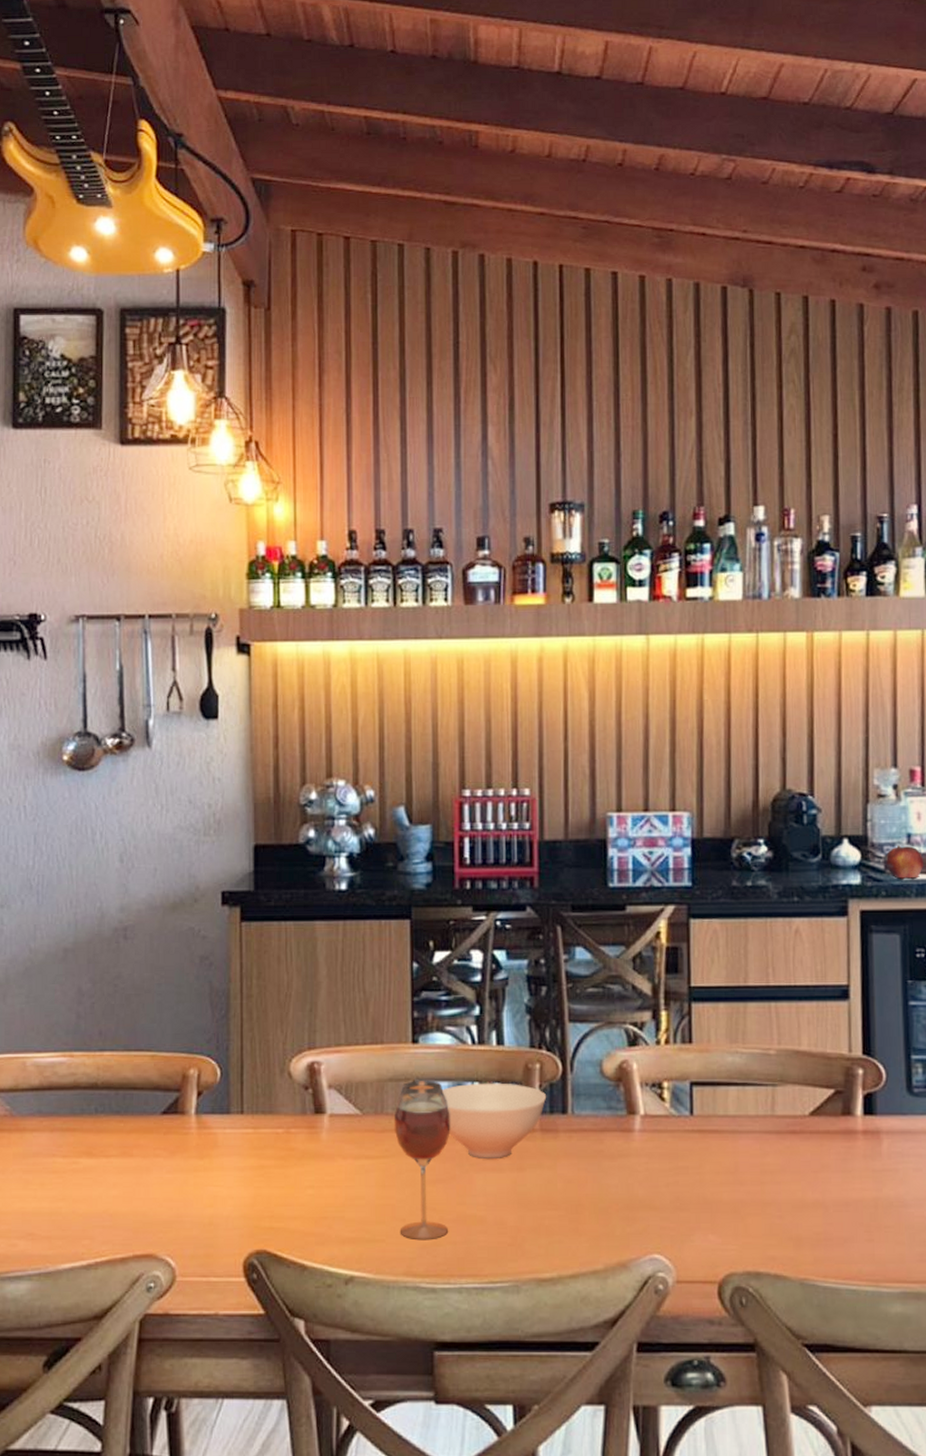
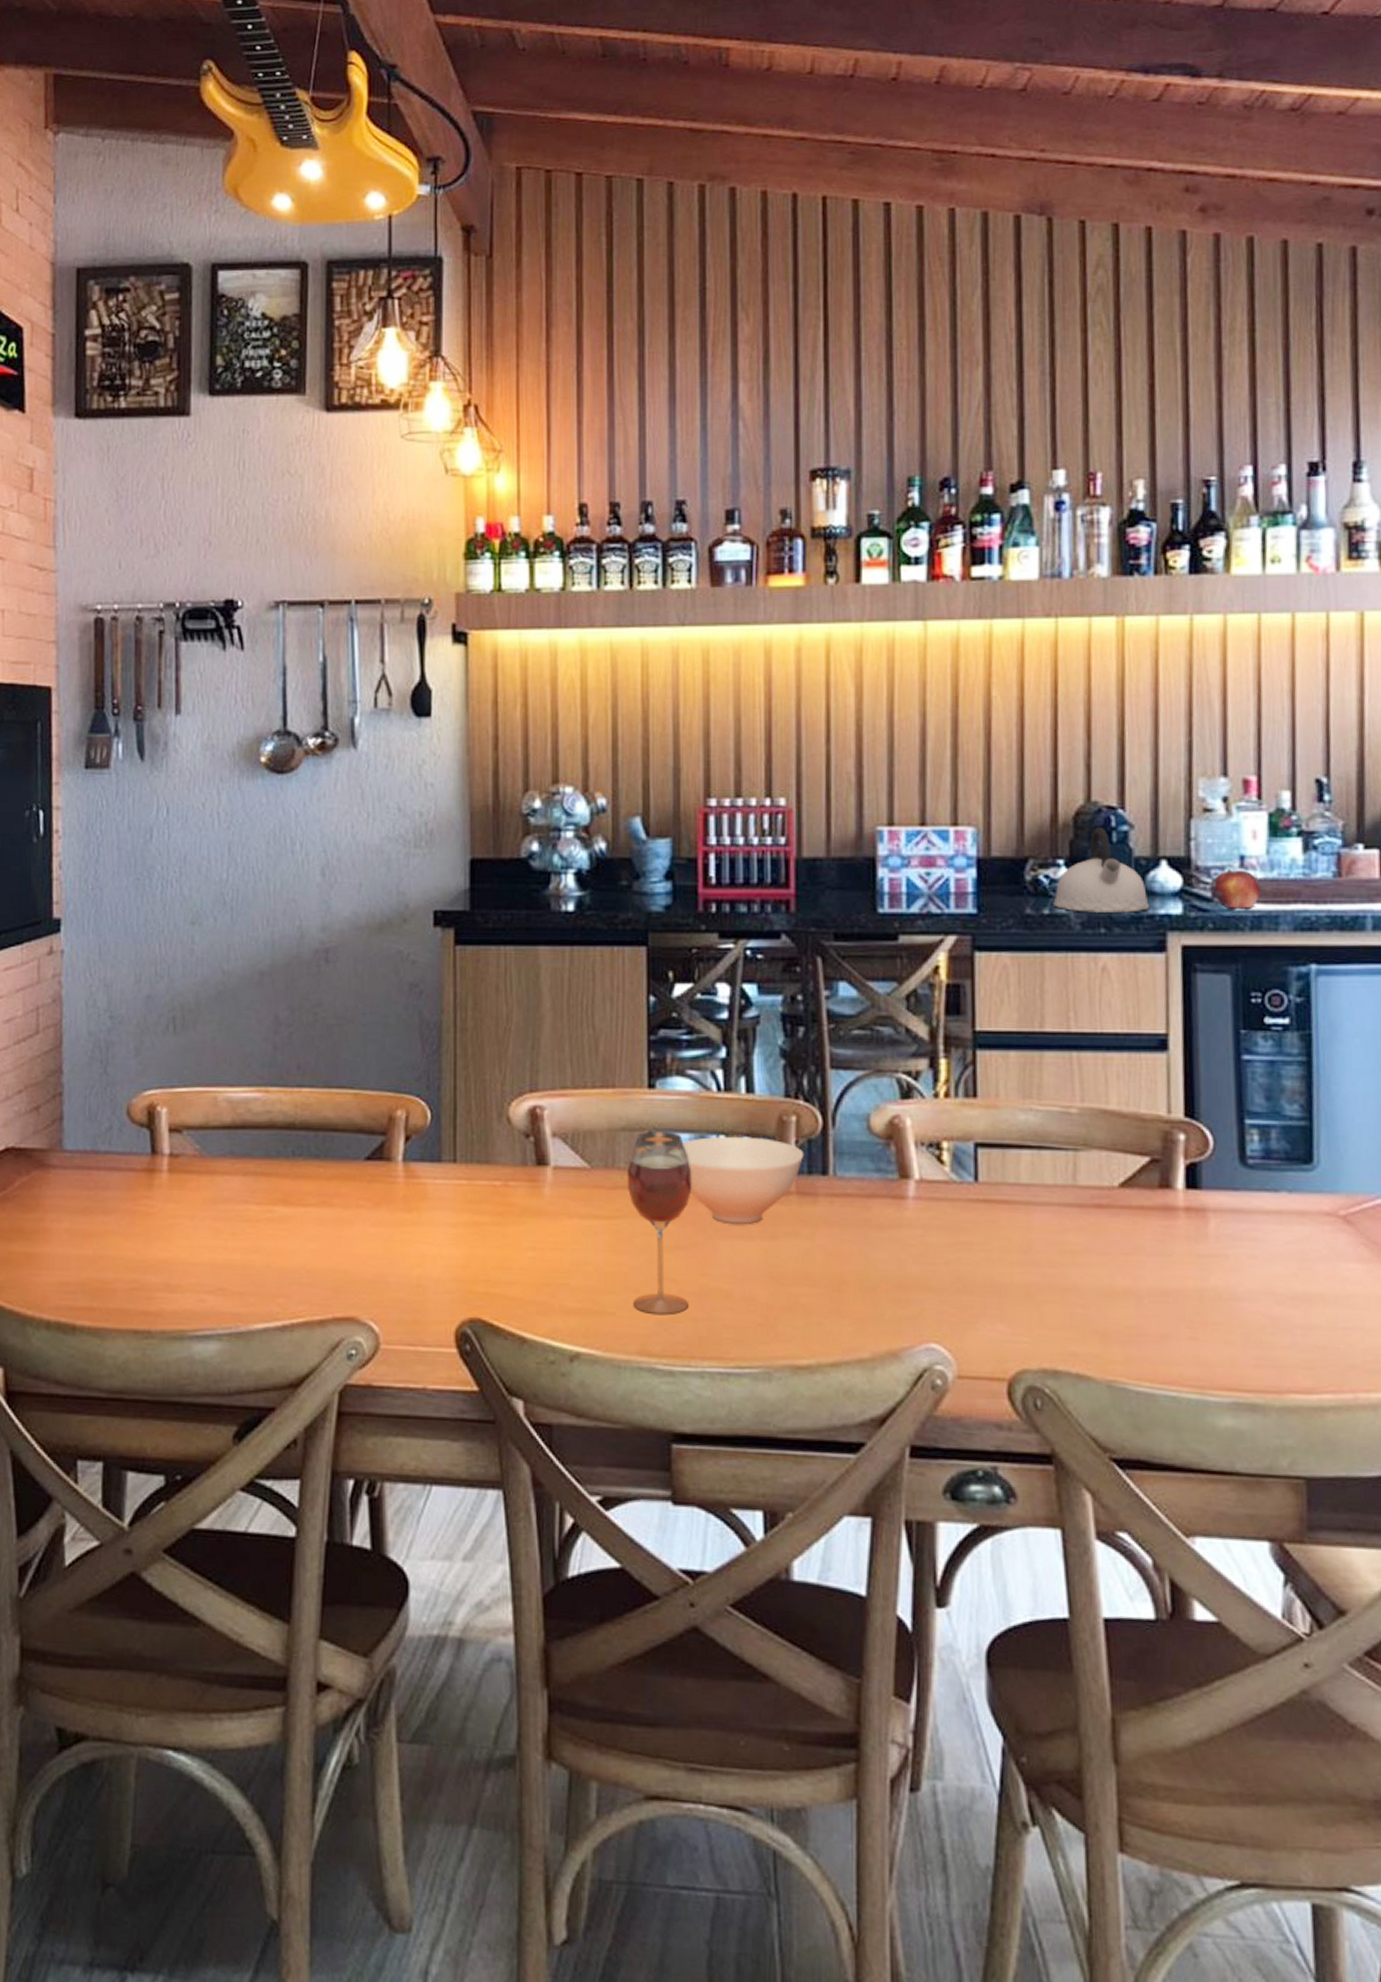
kettle: none [755,811,835,884] -> present [1053,828,1151,913]

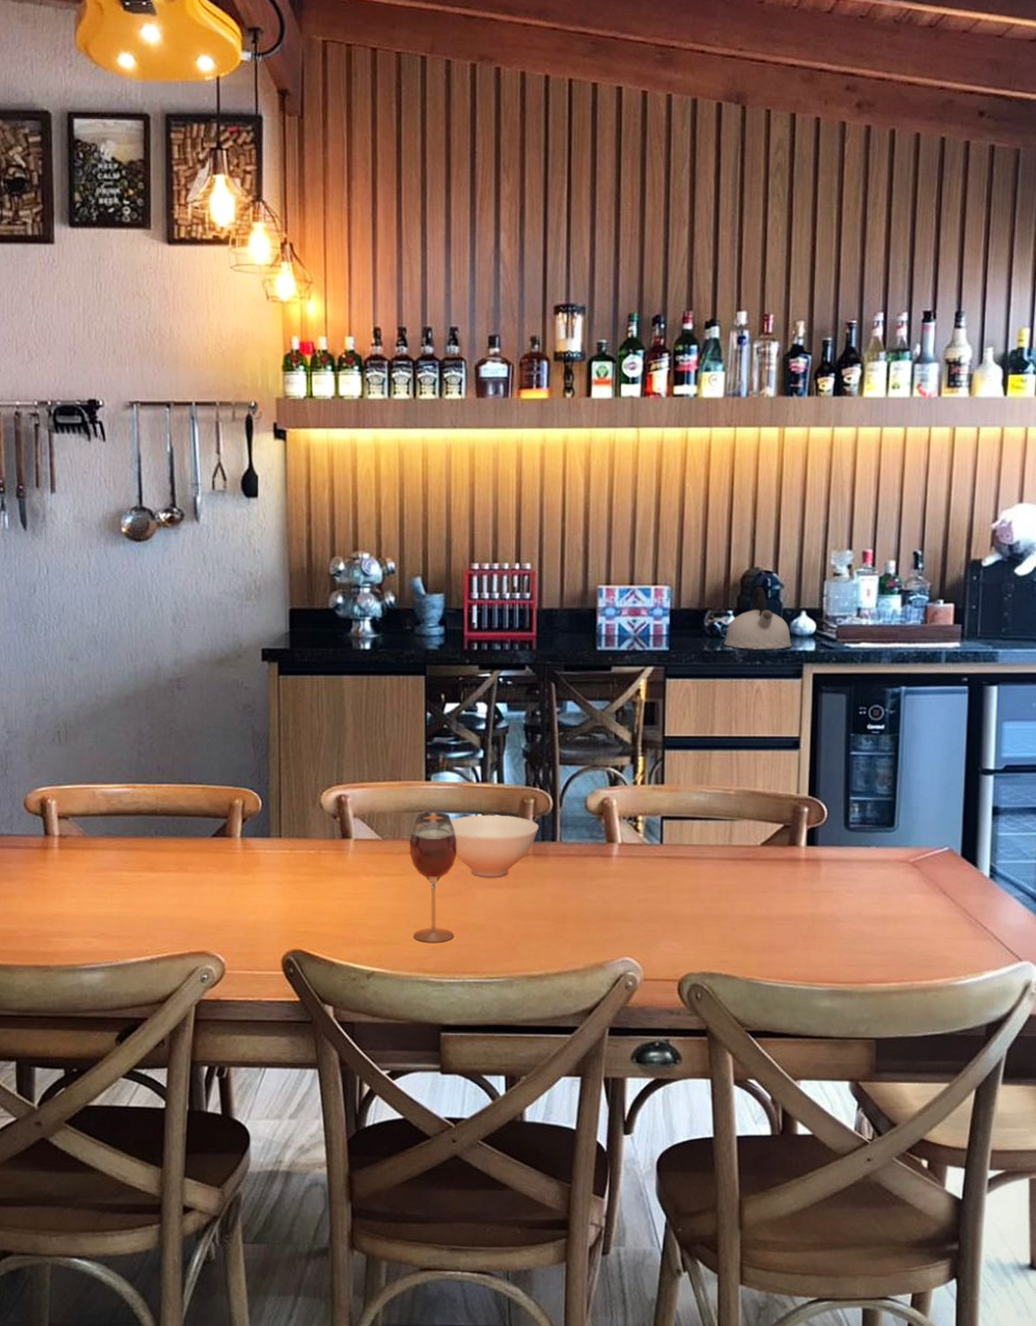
fruit: present [1213,869,1261,910] -> none [837,618,871,648]

